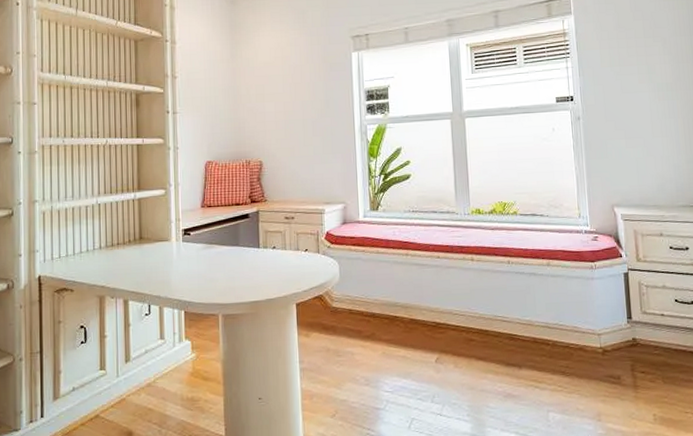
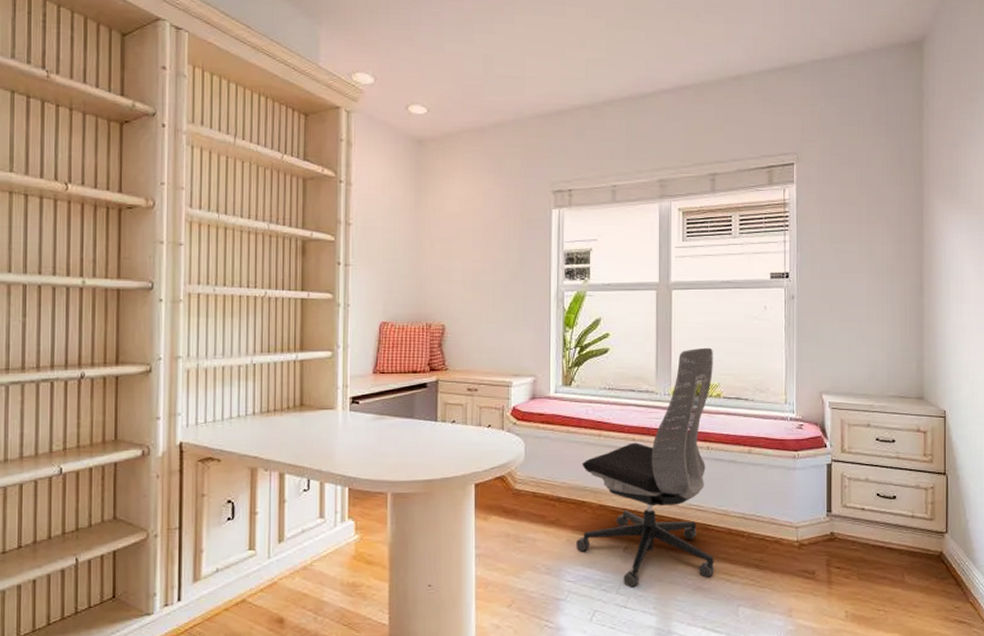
office chair: none [391,169,523,396] -> present [576,347,714,588]

